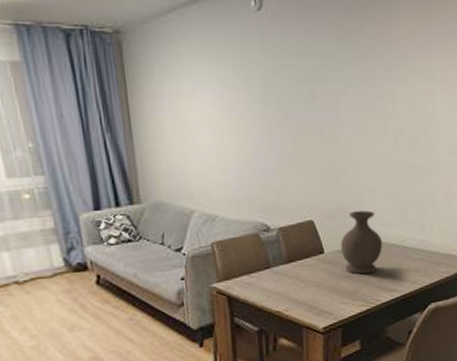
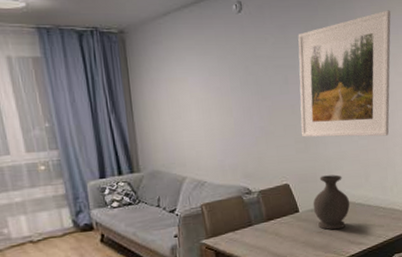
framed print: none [328,11,440,166] -> present [298,10,391,137]

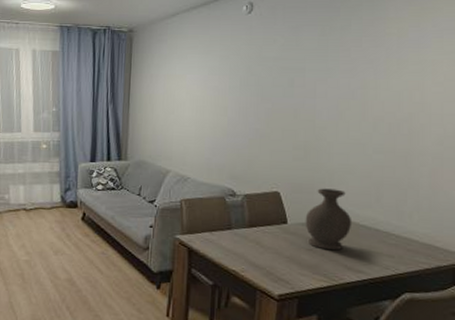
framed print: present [298,10,391,137] -> none [302,11,435,153]

